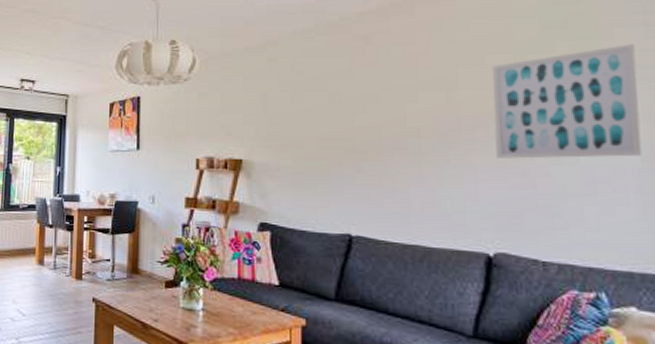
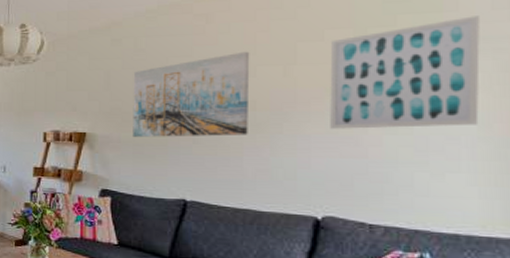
wall art: none [291,75,413,166] -> present [132,51,250,137]

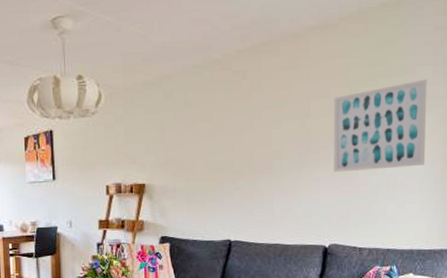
wall art: present [132,51,250,137] -> none [184,106,277,186]

